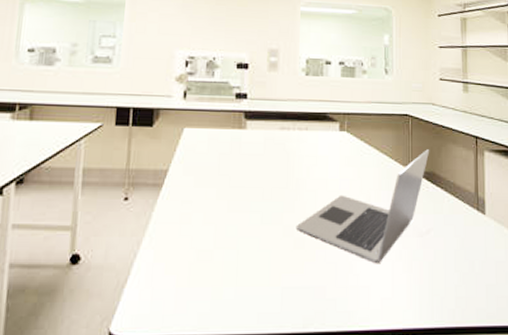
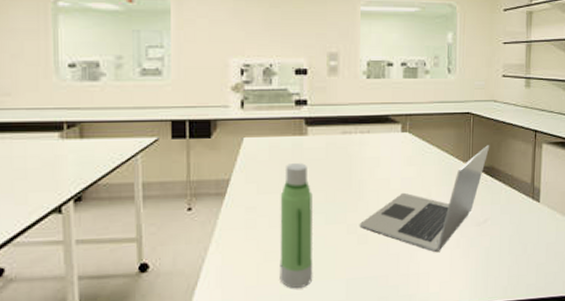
water bottle: none [212,157,249,294] -> present [280,163,313,288]

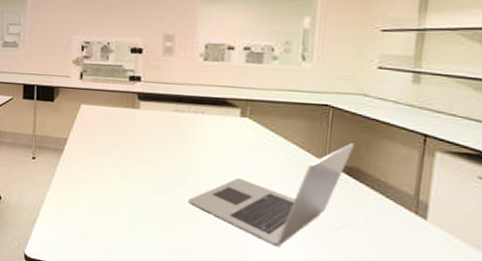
water bottle: present [280,163,313,288] -> none [106,132,142,246]

